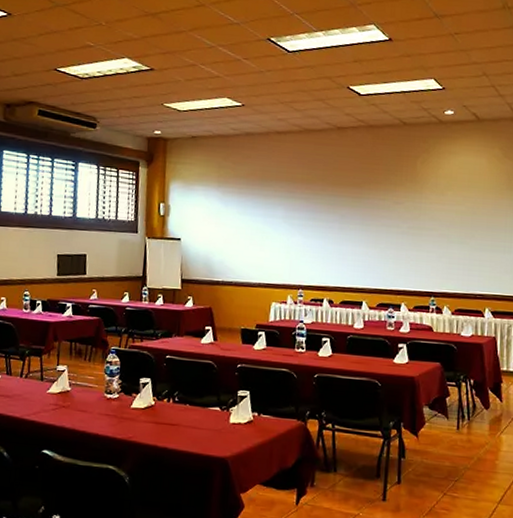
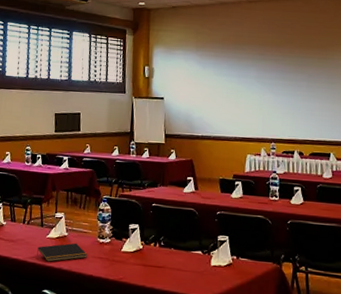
notepad: none [36,398,93,420] -> present [37,243,87,262]

